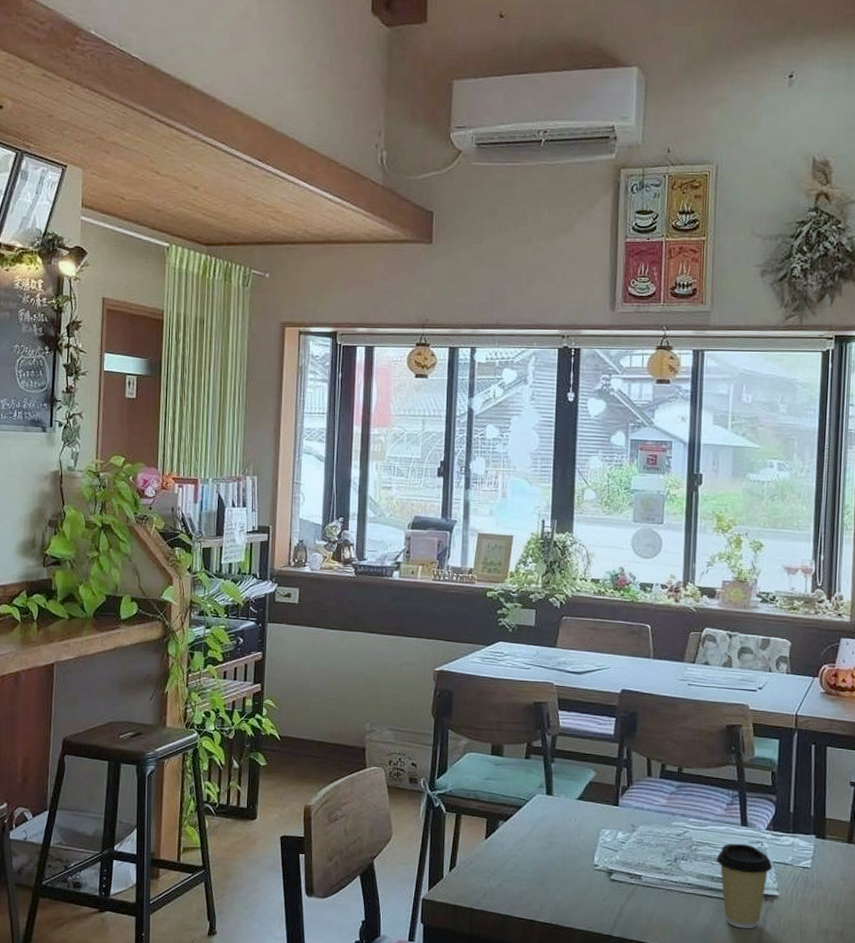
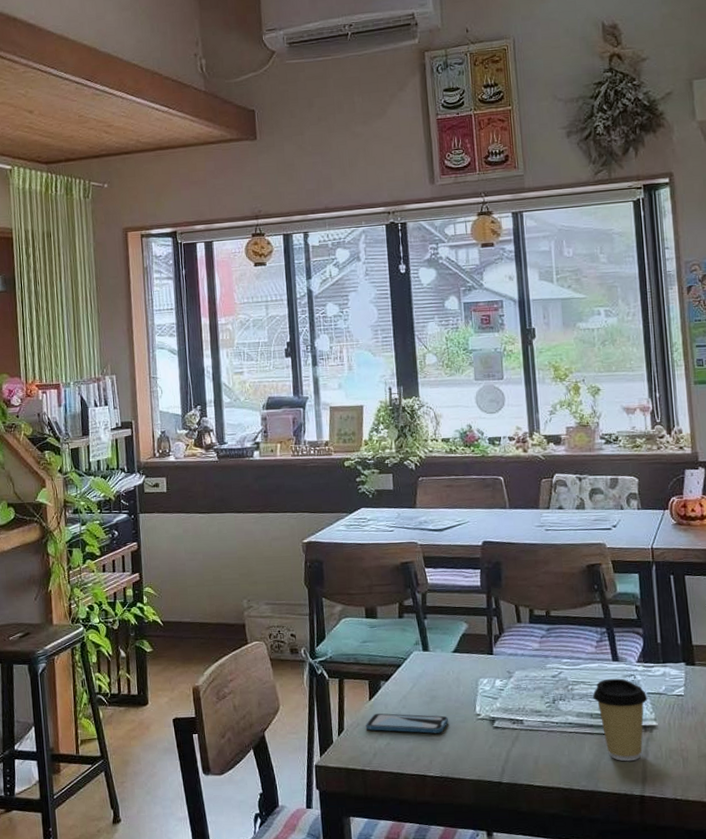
smartphone: none [478,852,565,880] -> present [365,713,449,734]

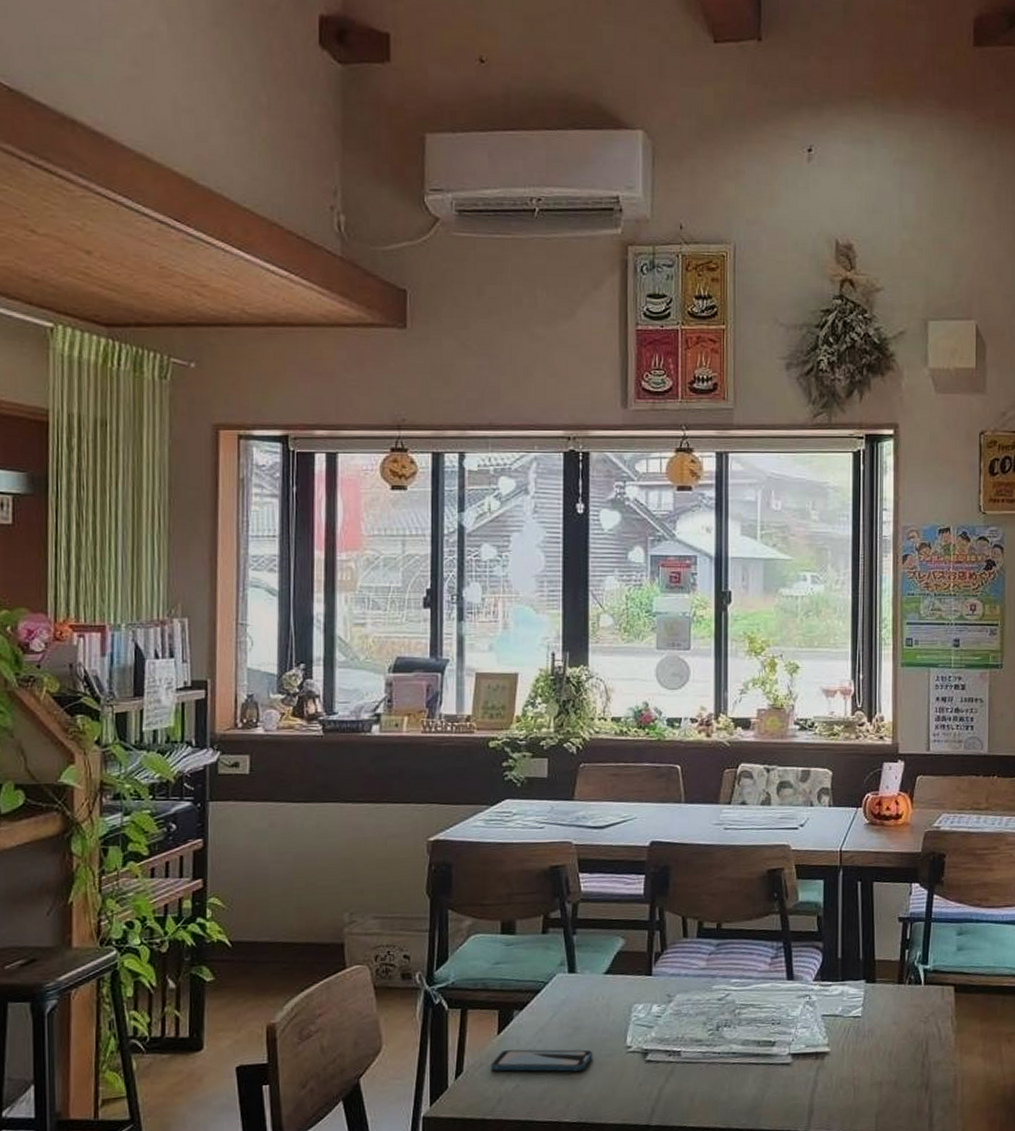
coffee cup: present [592,678,648,762] -> none [761,999,822,1094]

